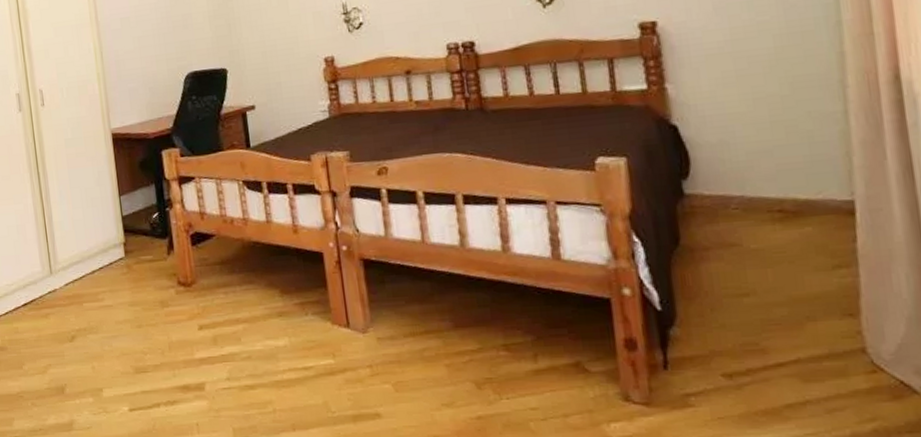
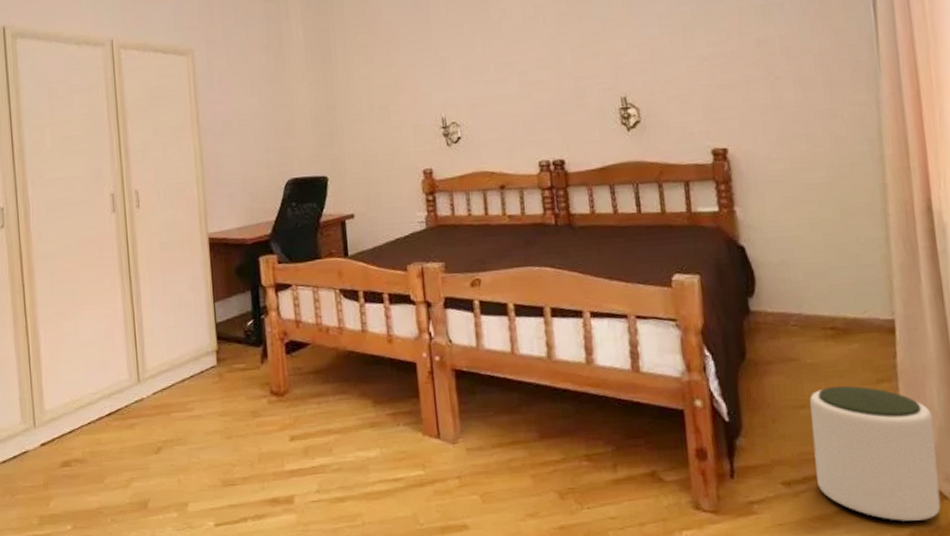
plant pot: none [754,272,910,417] -> present [809,385,941,522]

